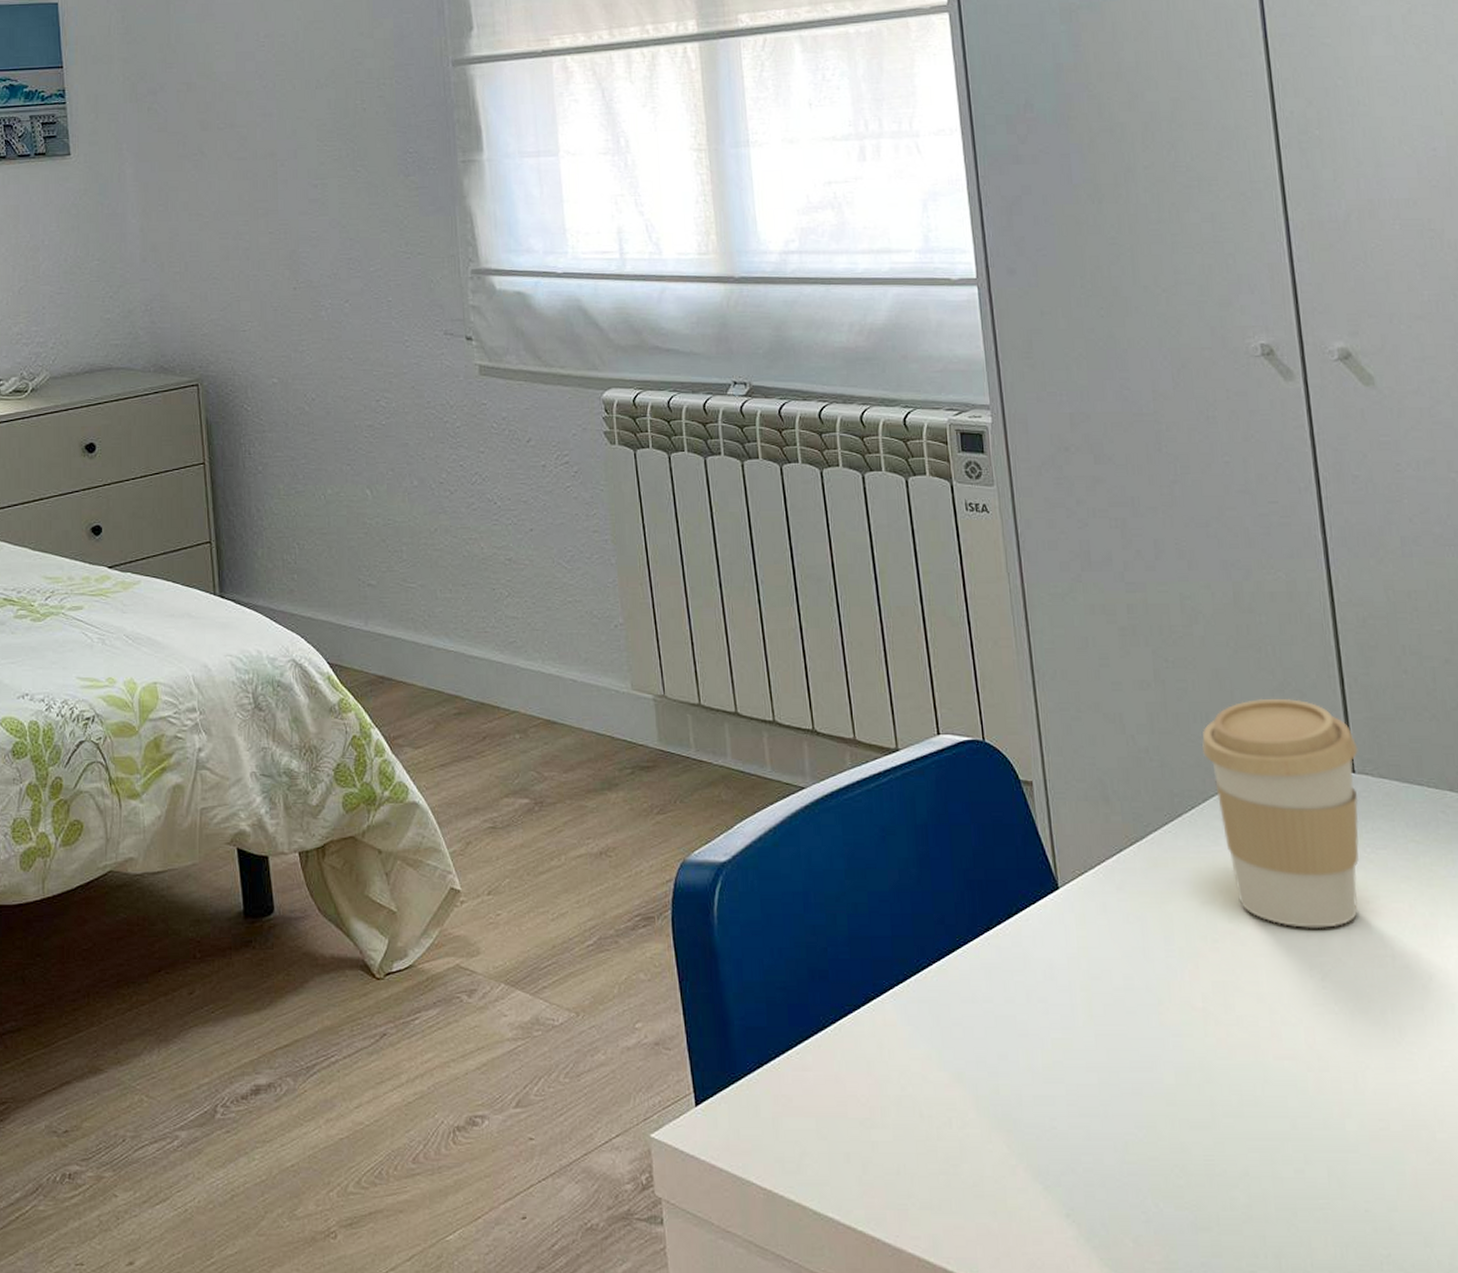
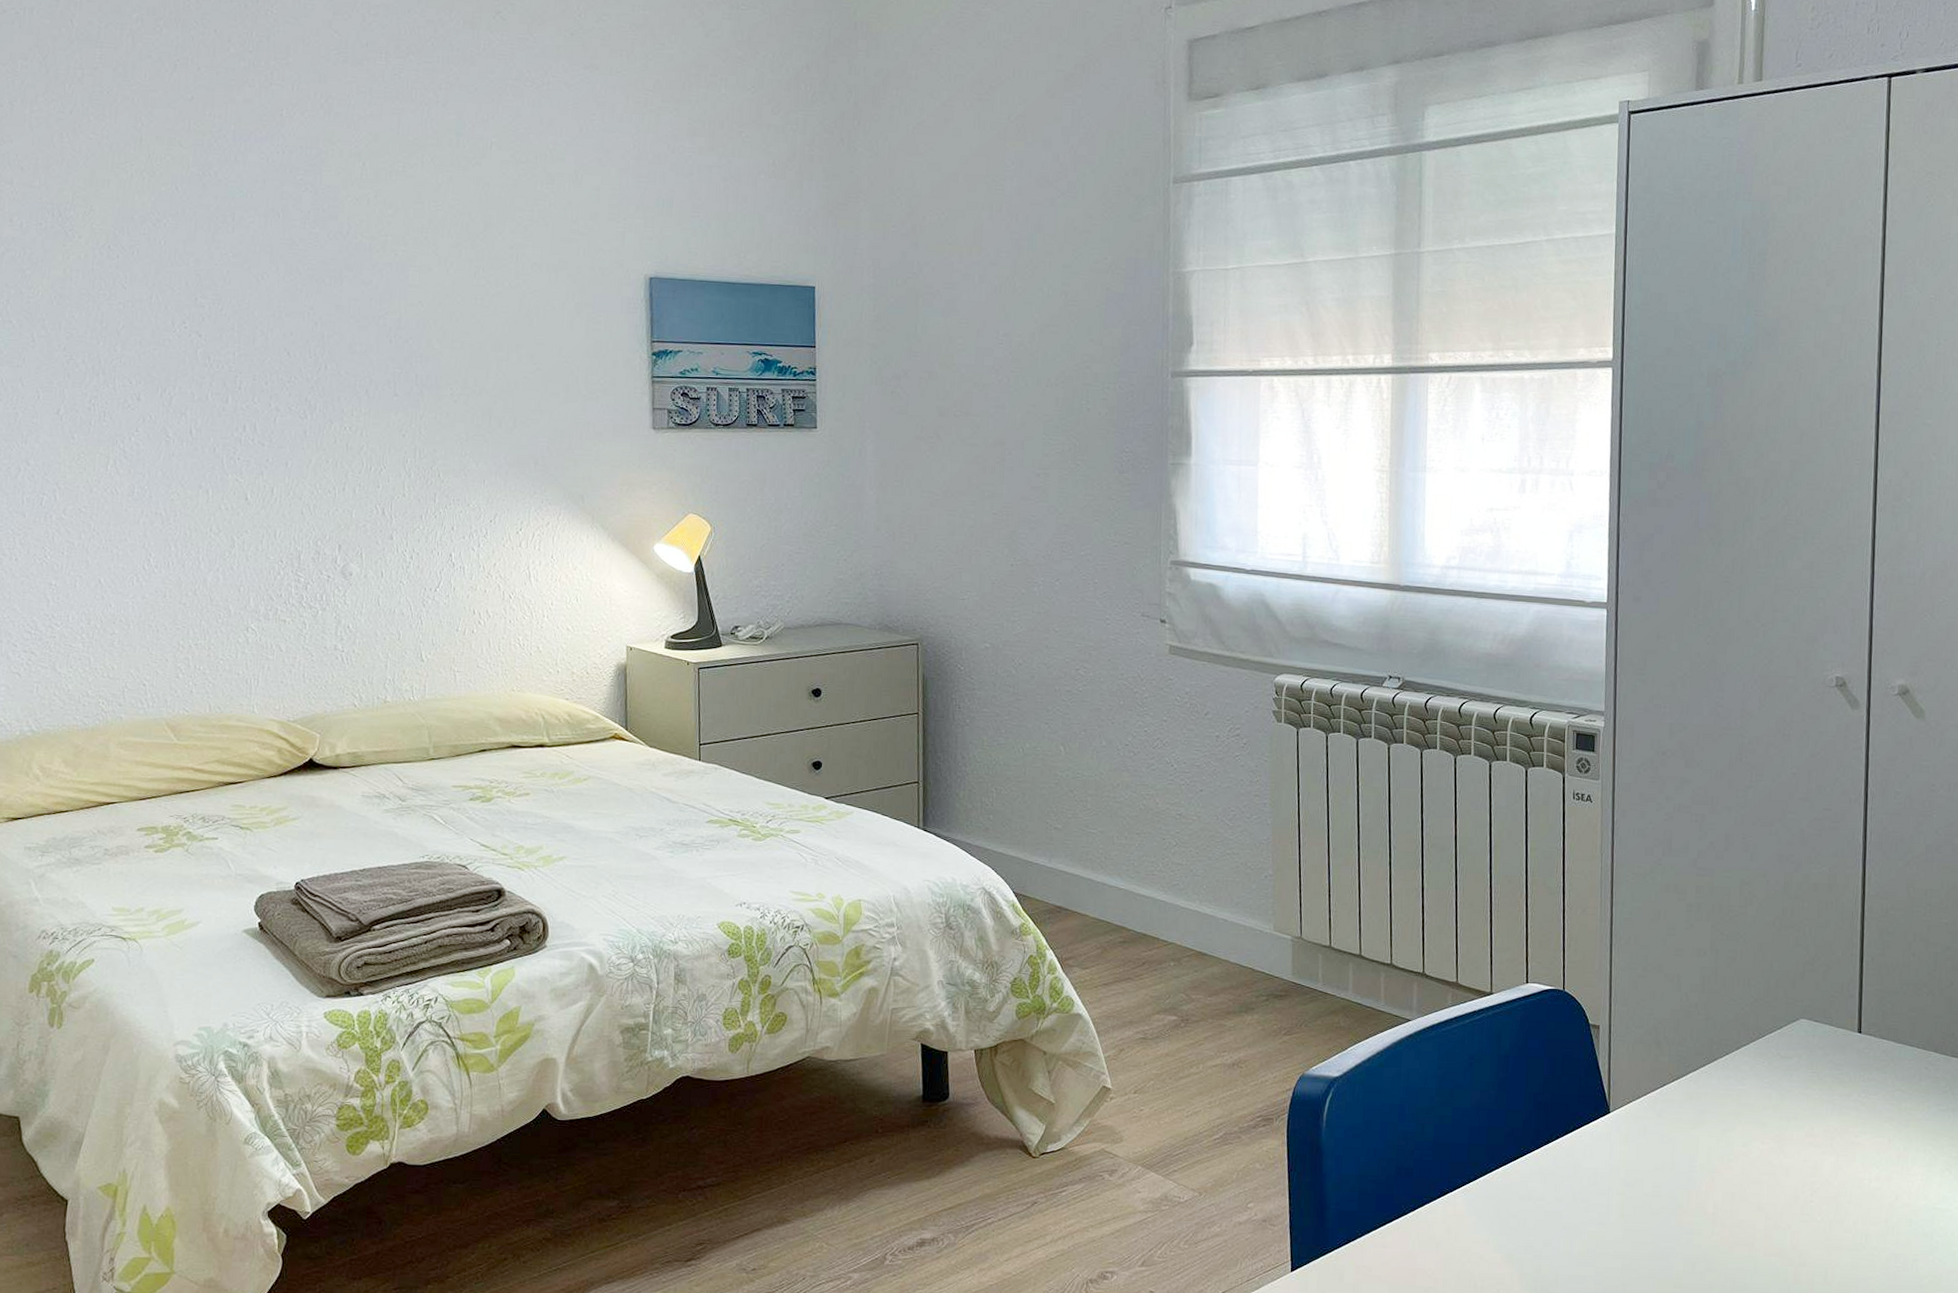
coffee cup: present [1201,698,1359,928] -> none [1741,969,1866,1155]

